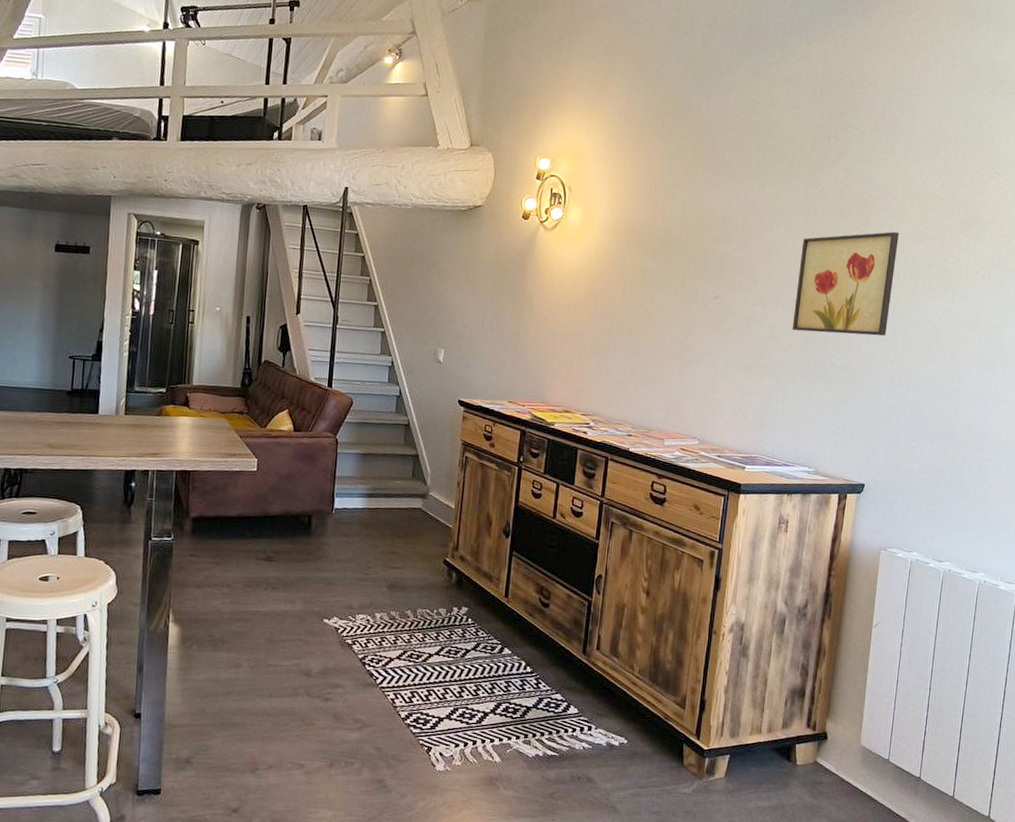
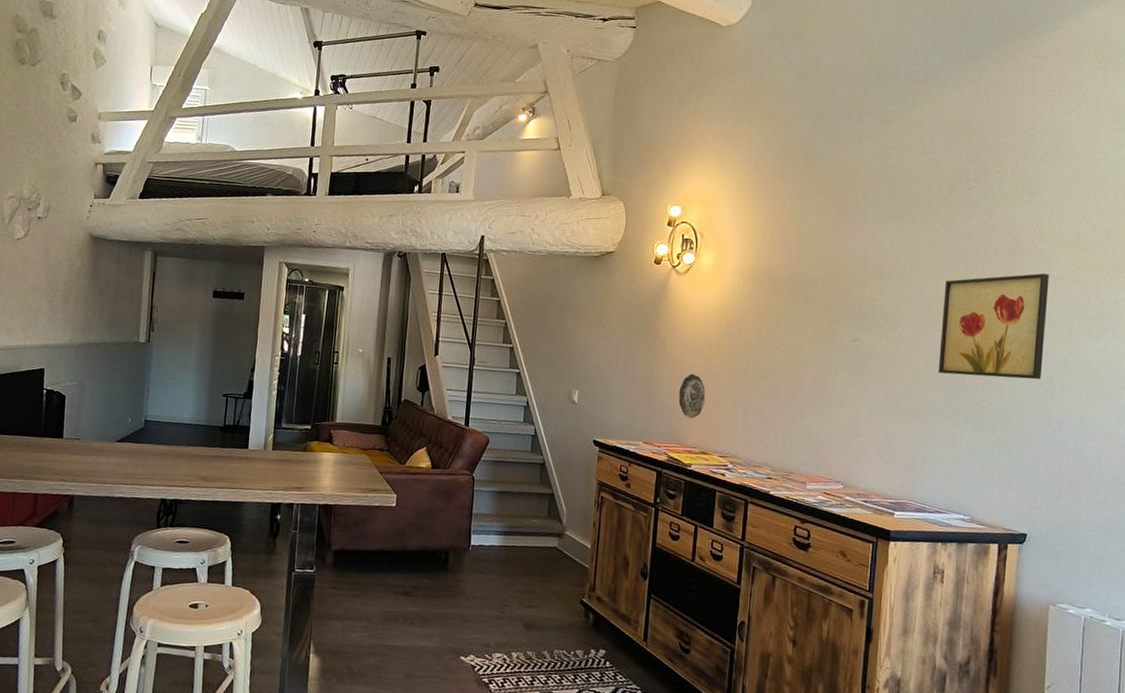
decorative plate: none [543,332,570,377] -> present [678,374,705,419]

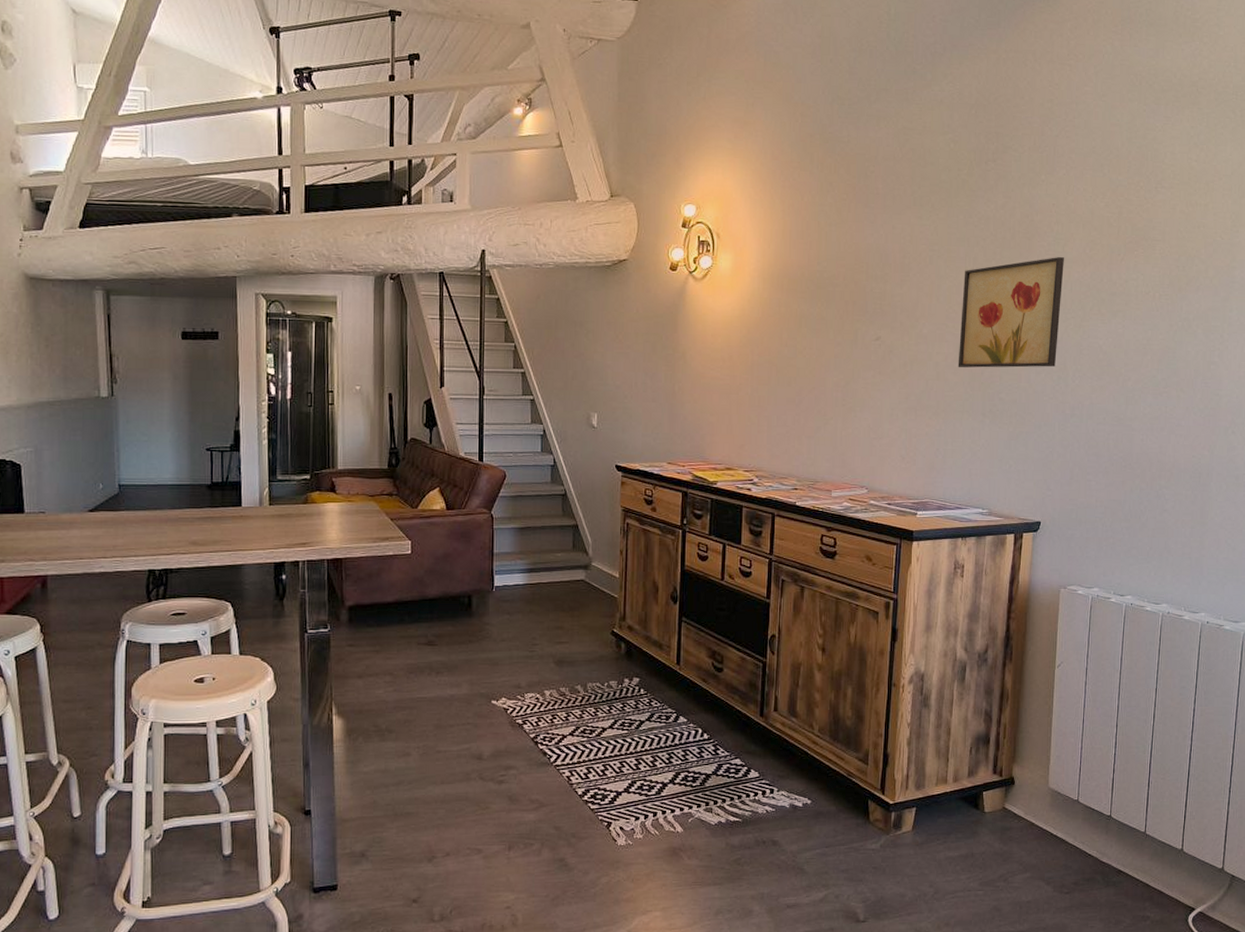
decorative plate: present [678,374,705,419] -> none [701,387,728,434]

